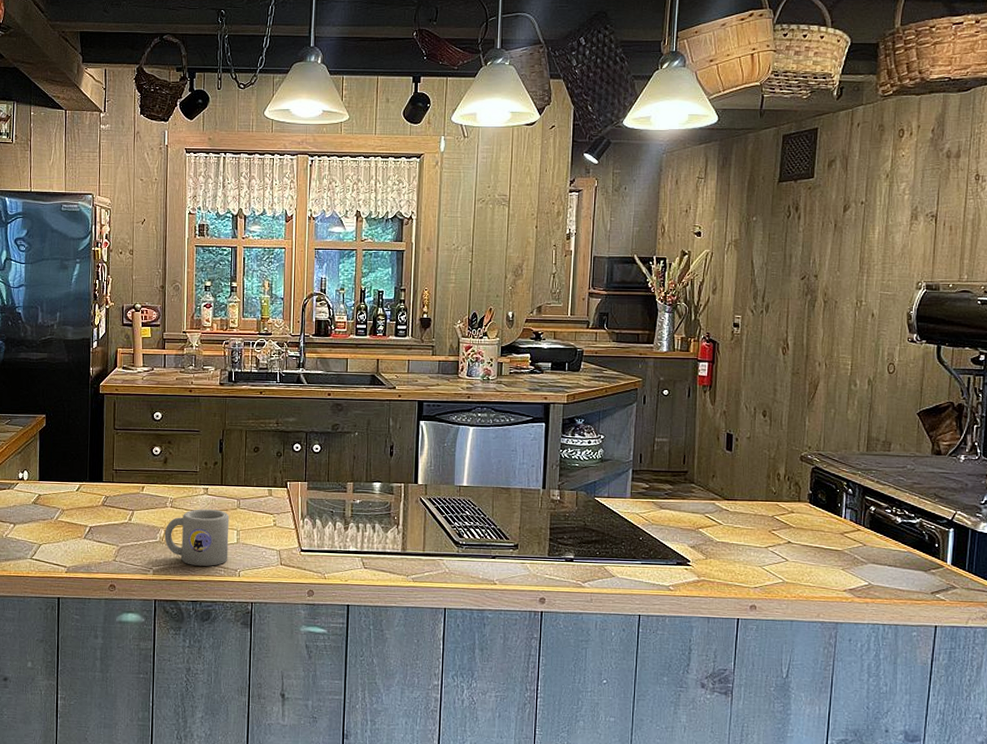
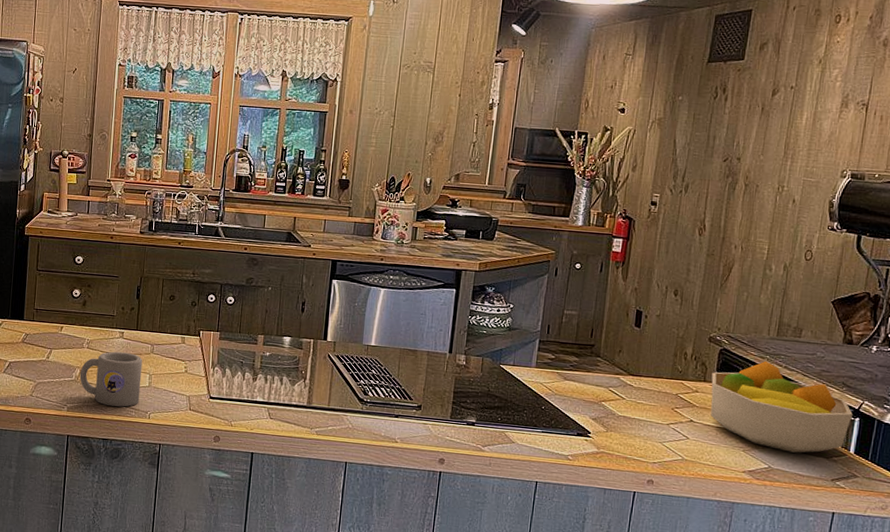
fruit bowl: none [806,476,947,568] -> present [710,360,853,453]

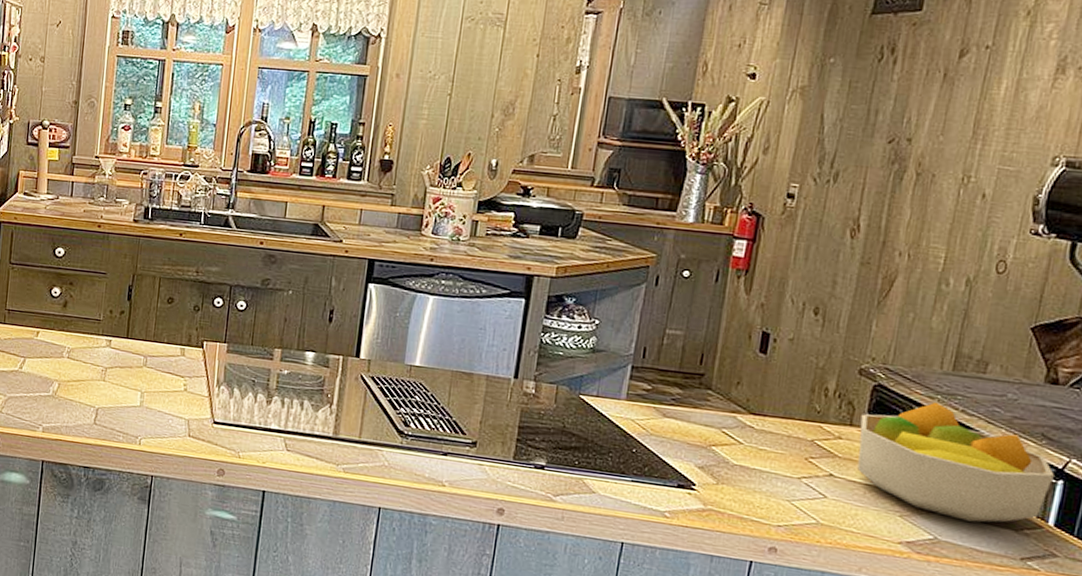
mug: present [79,351,143,407] -> none [57,362,134,430]

